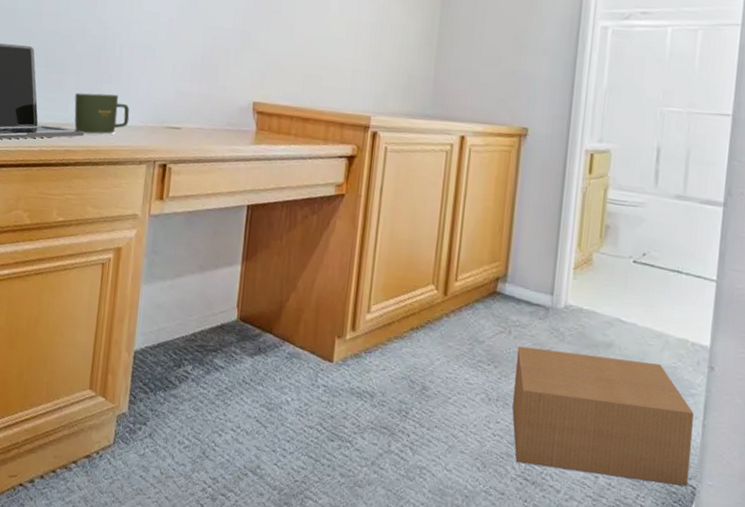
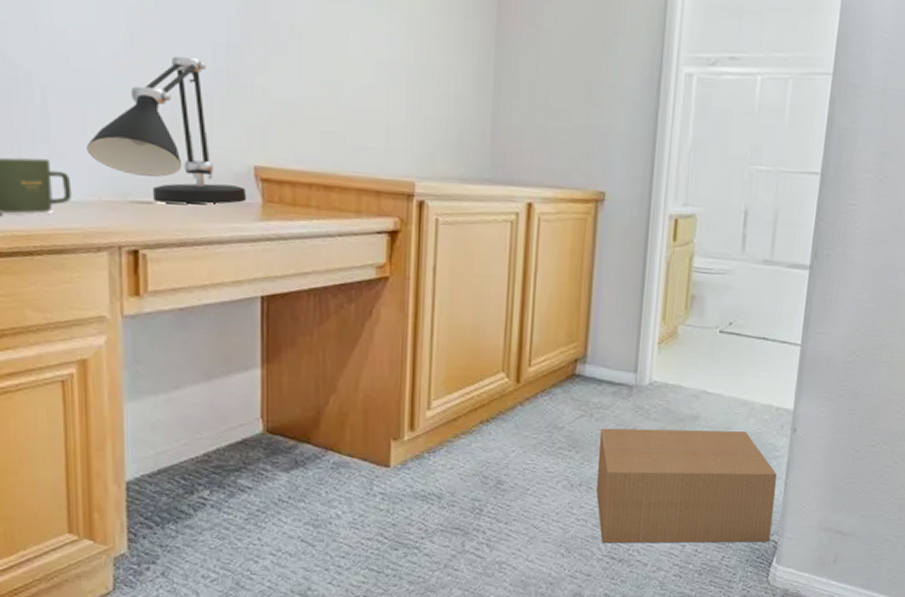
desk lamp: none [143,20,246,131] -> present [87,56,247,205]

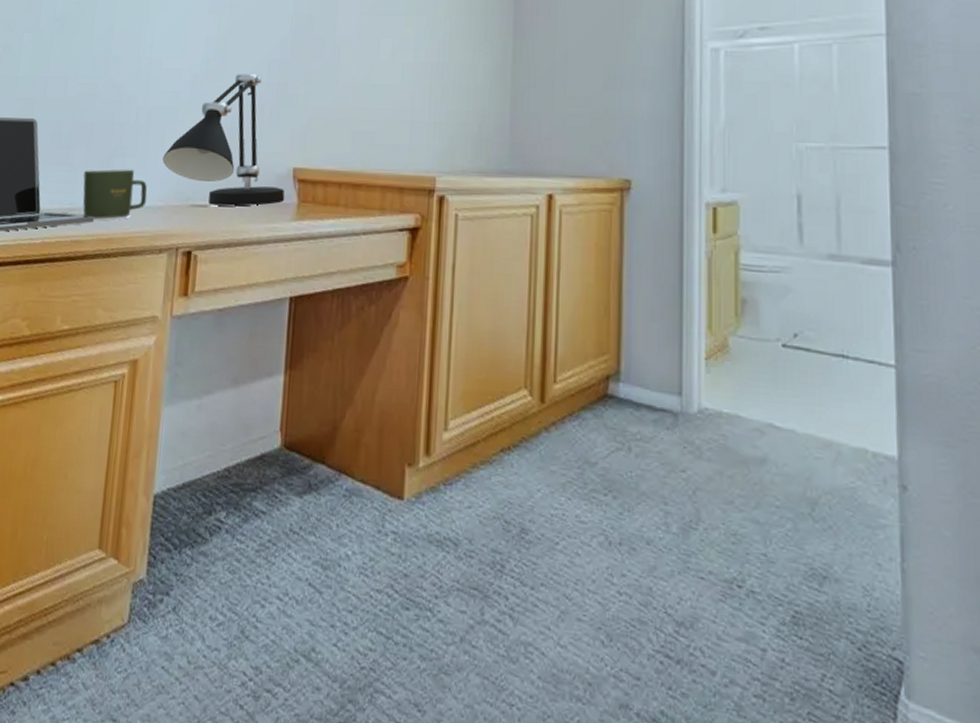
cardboard box: present [596,428,777,544] -> none [640,467,892,661]

